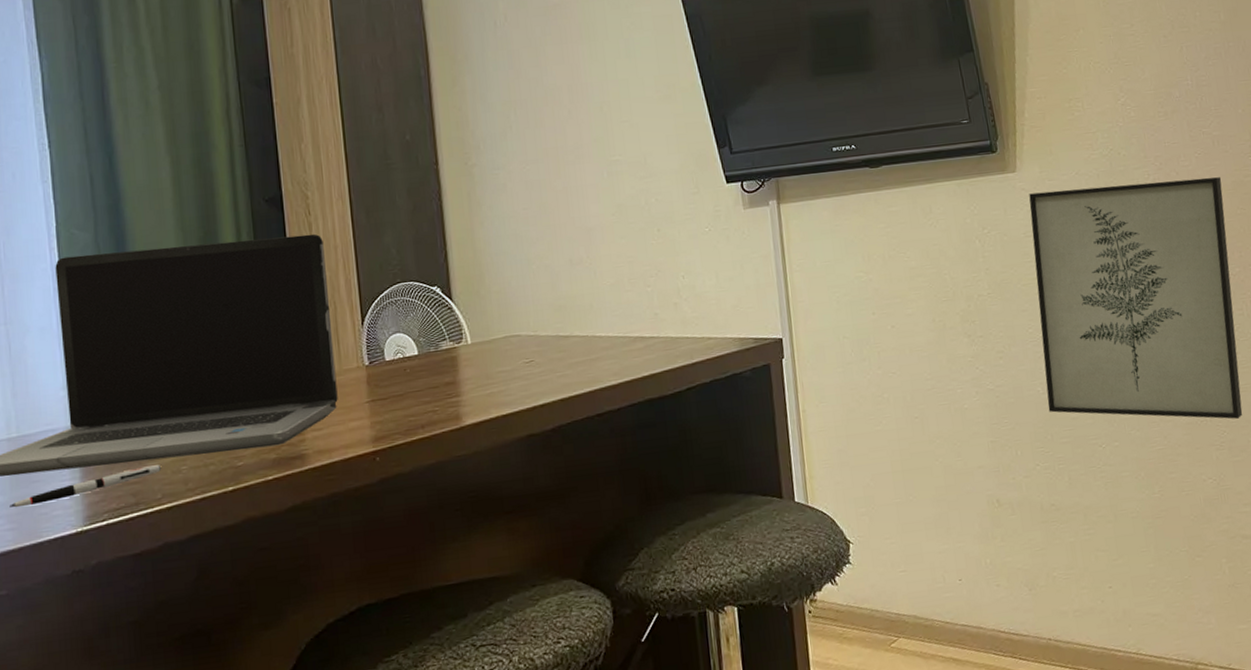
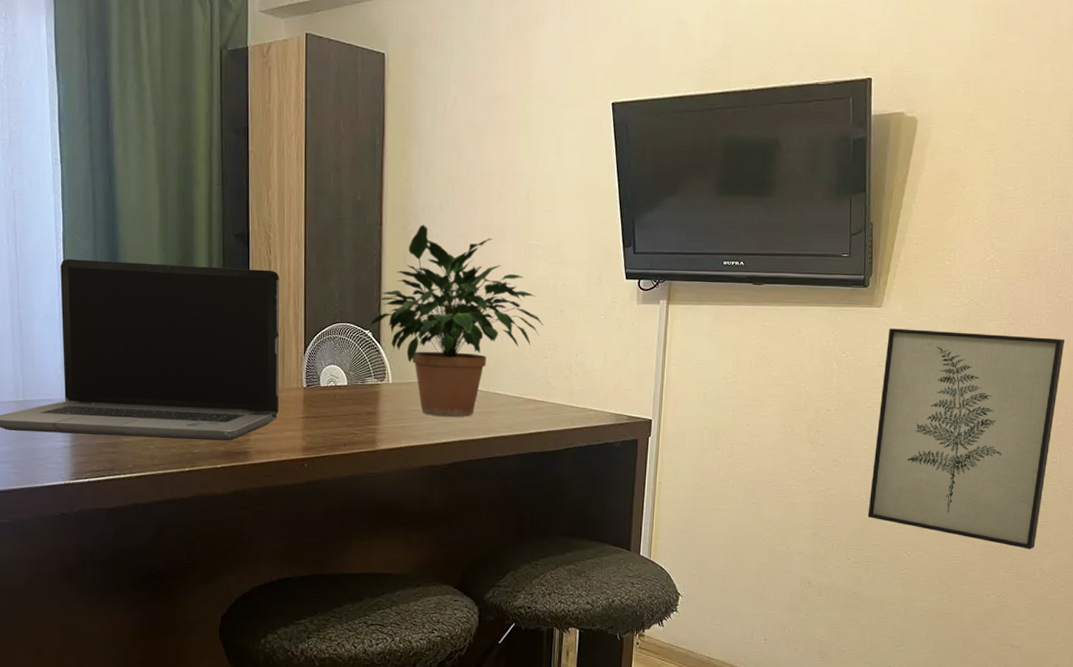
pen: present [10,465,162,508] -> none [15,441,134,457]
potted plant: none [437,156,641,375] -> present [370,225,544,418]

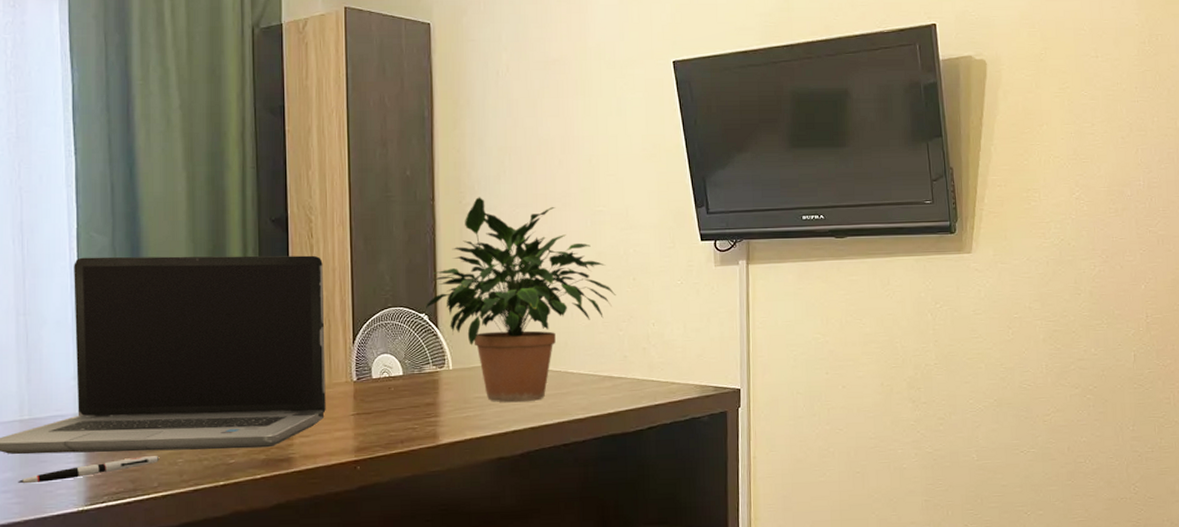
pen: none [15,441,134,457] -> present [18,456,160,484]
wall art: present [867,328,1065,549] -> none [980,273,1163,499]

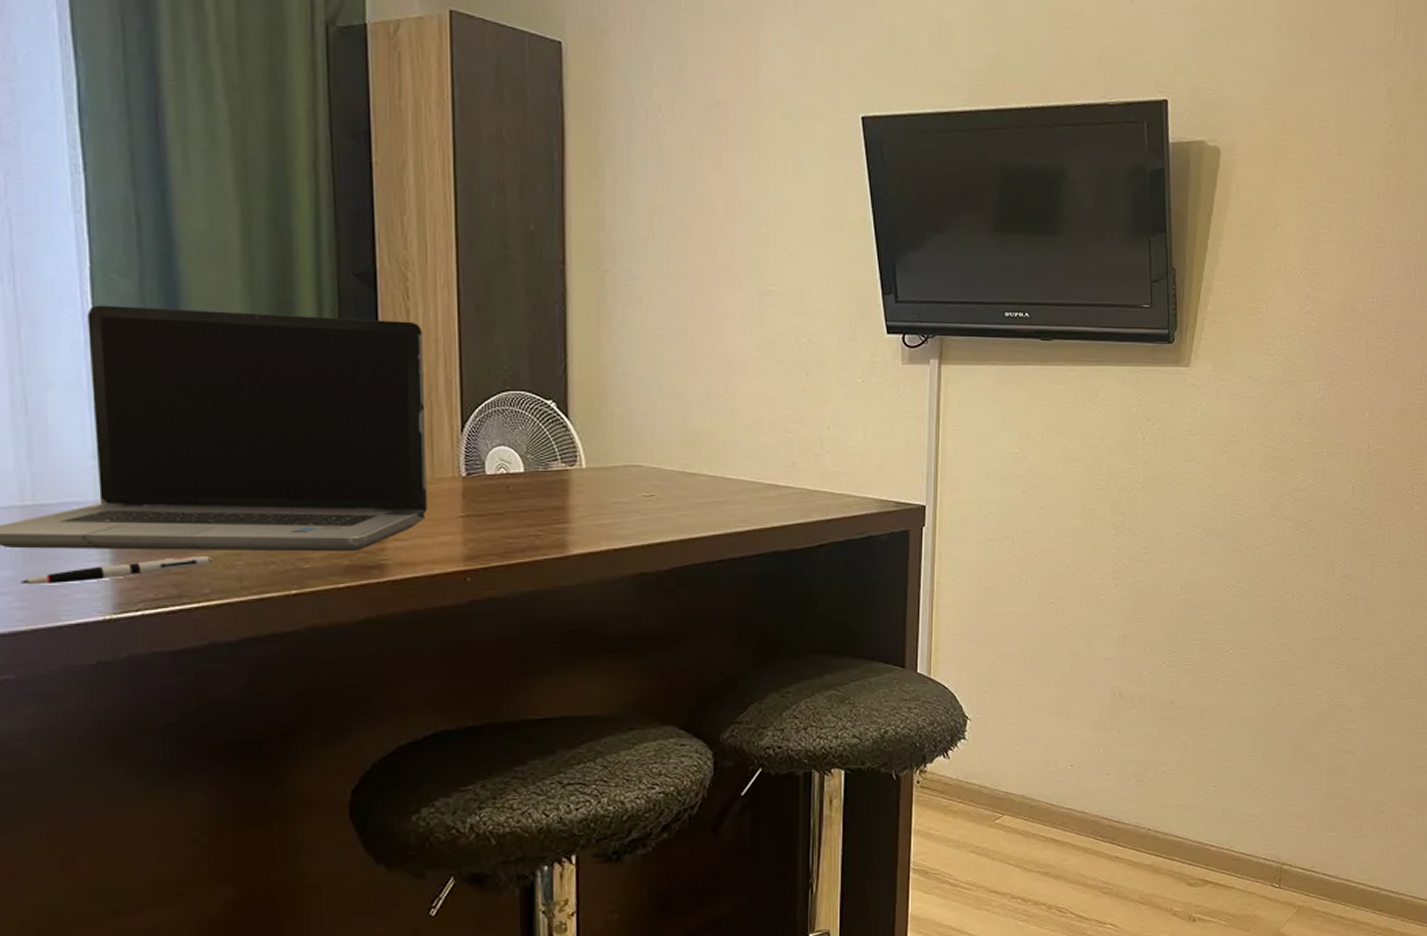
potted plant: present [426,197,616,403] -> none [553,263,785,510]

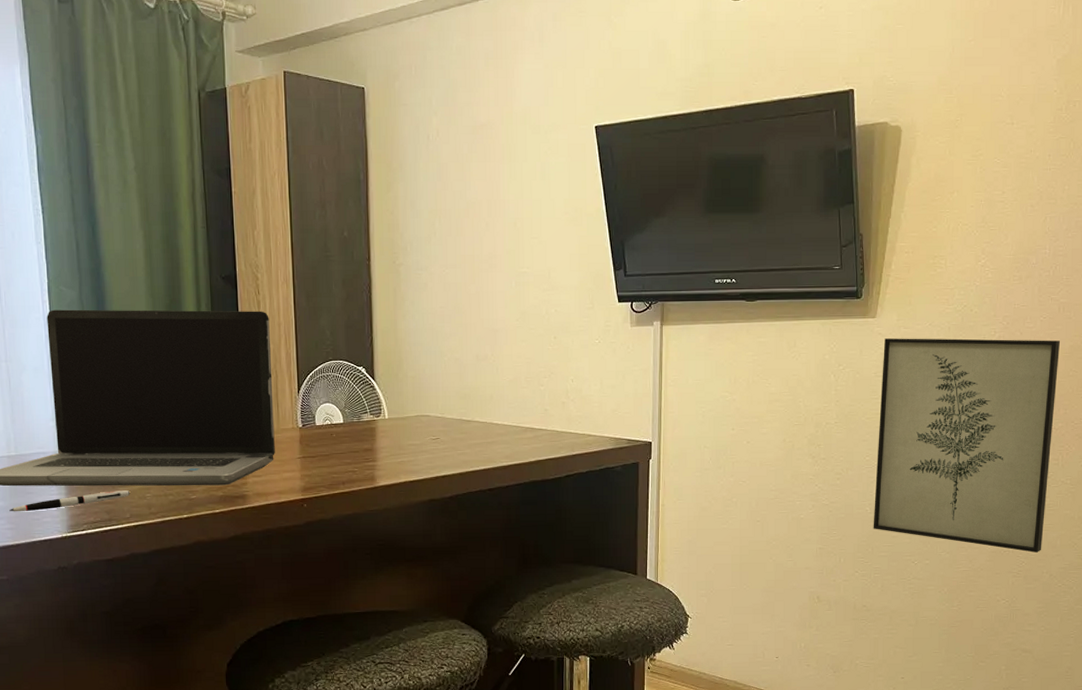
wall art: none [1183,391,1388,640] -> present [873,338,1061,553]

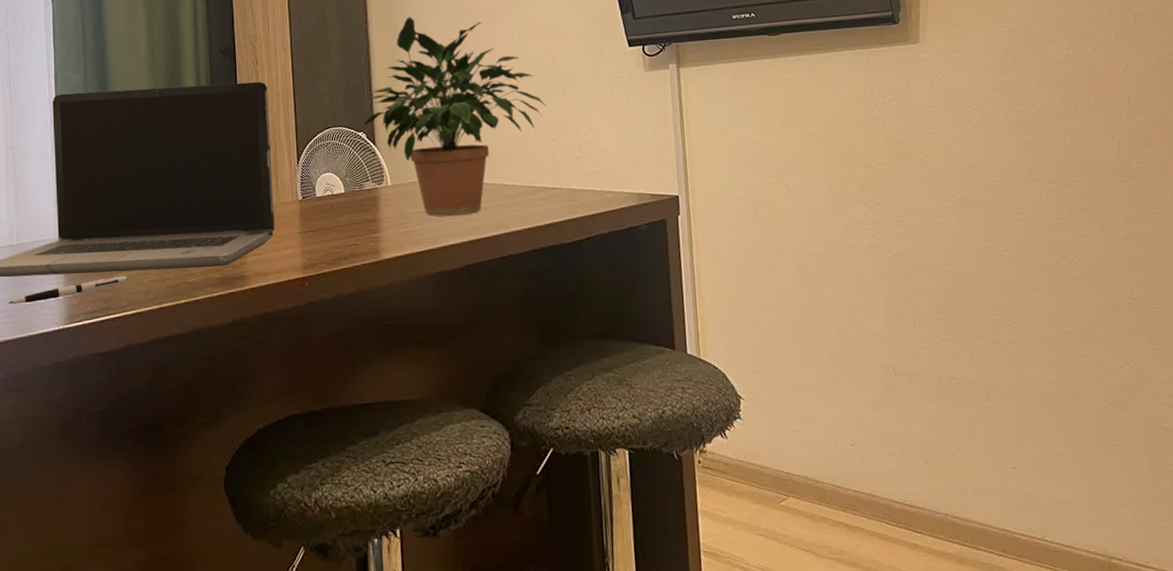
potted plant: none [363,258,538,450] -> present [363,17,546,217]
wall art: present [873,338,1061,553] -> none [932,53,1166,305]

